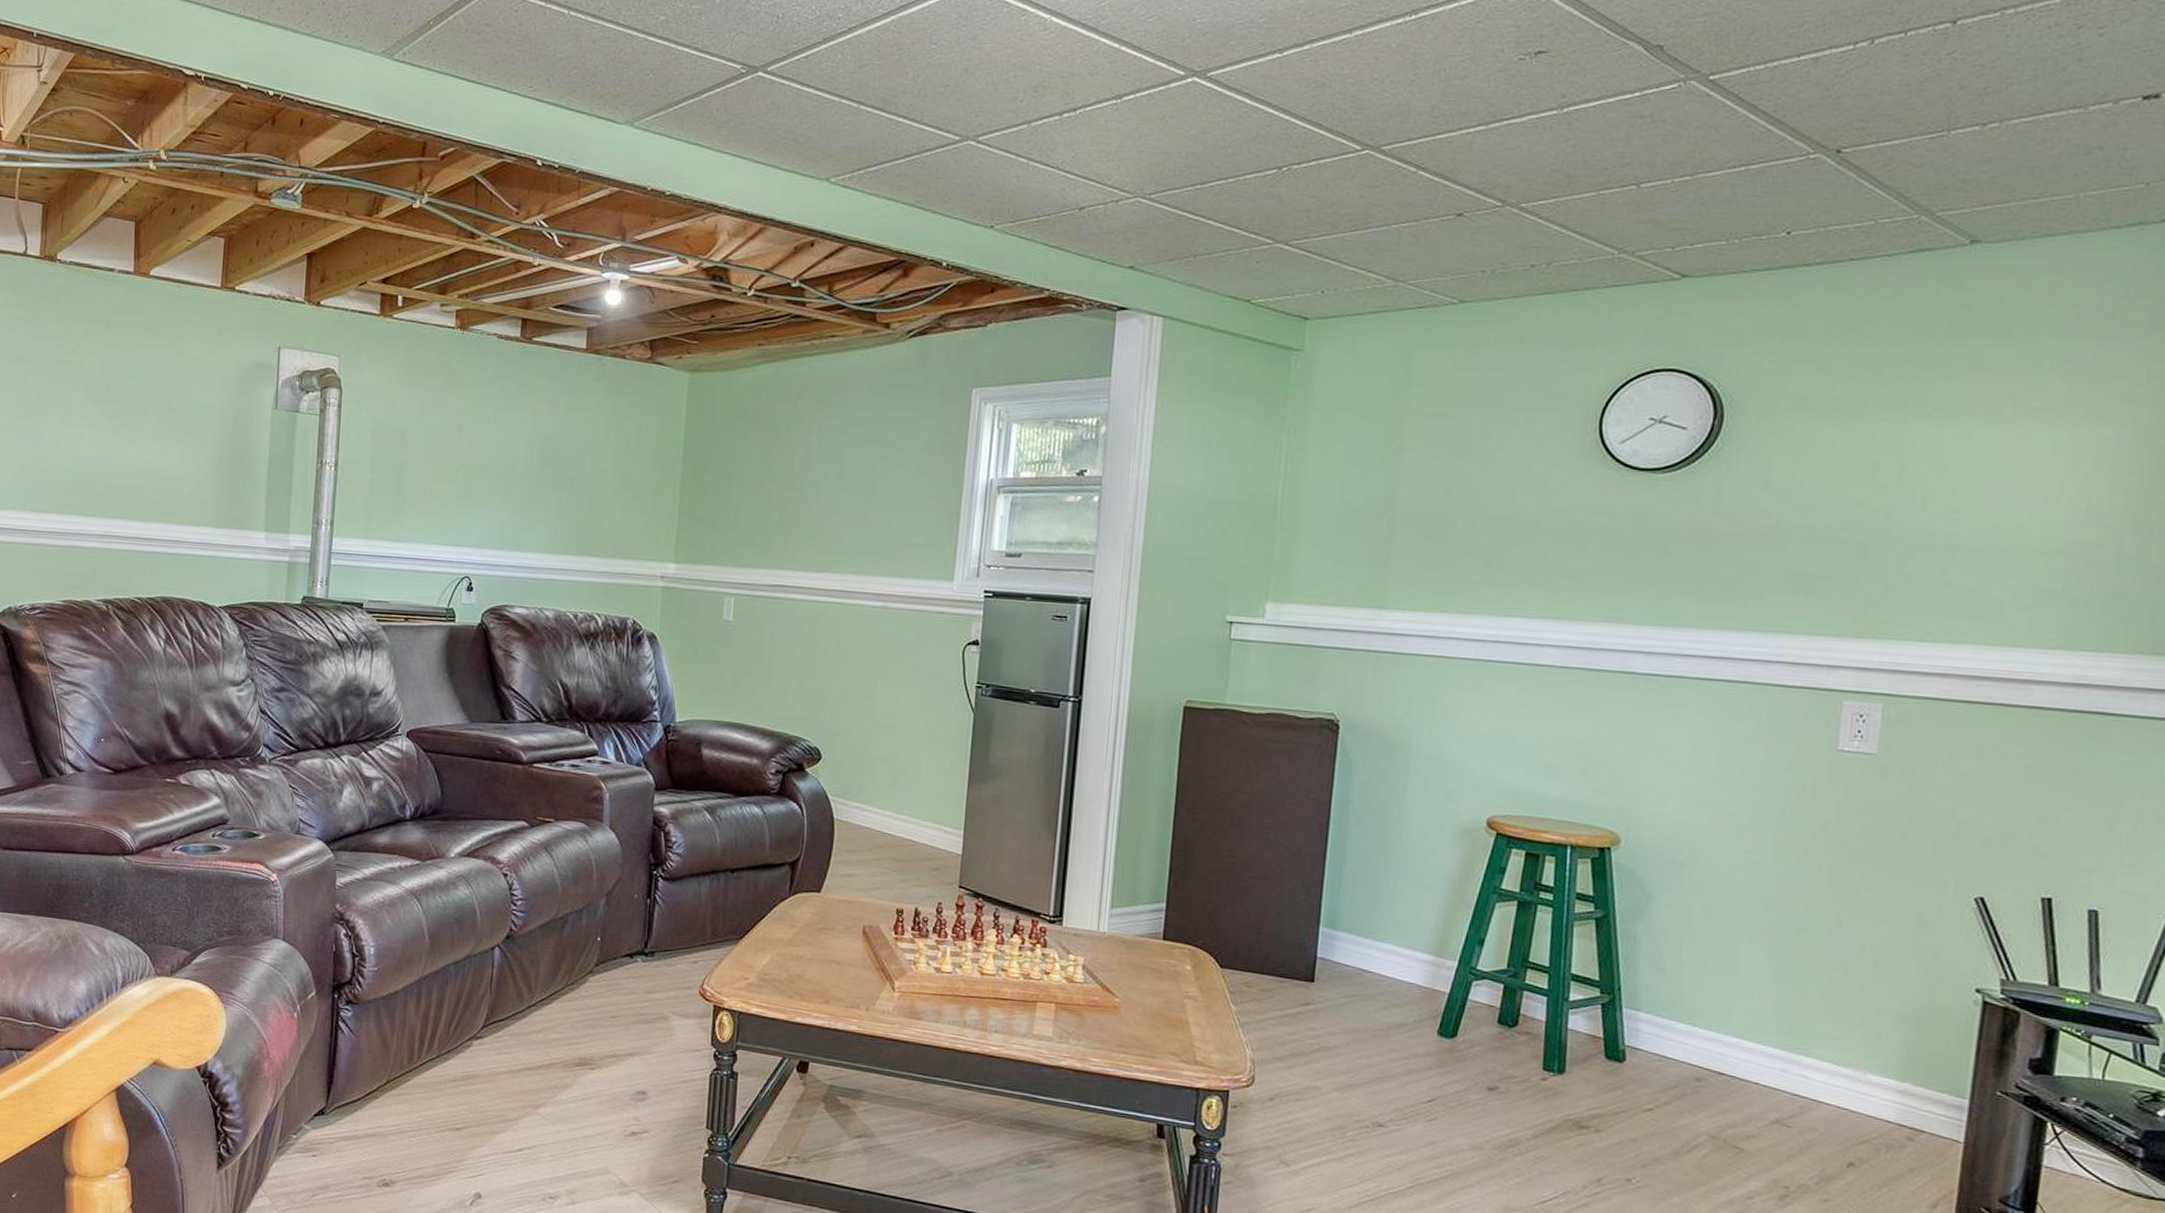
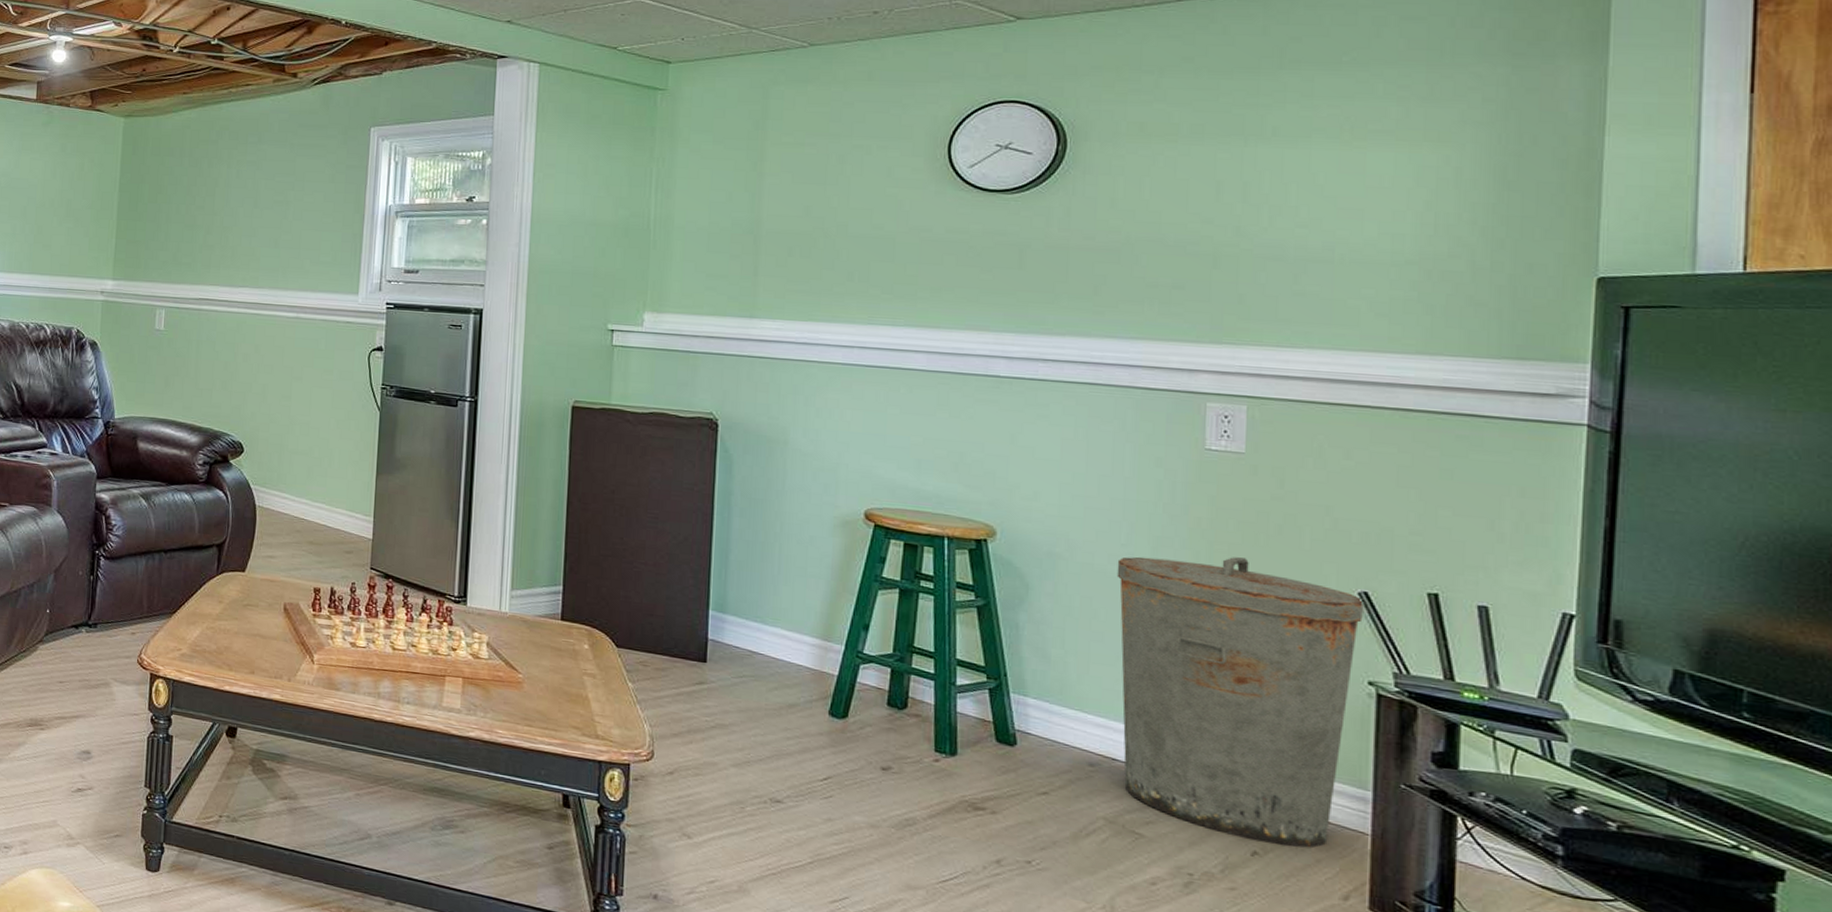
trash can: none [1729,863,1979,1158] -> present [1116,556,1364,849]

